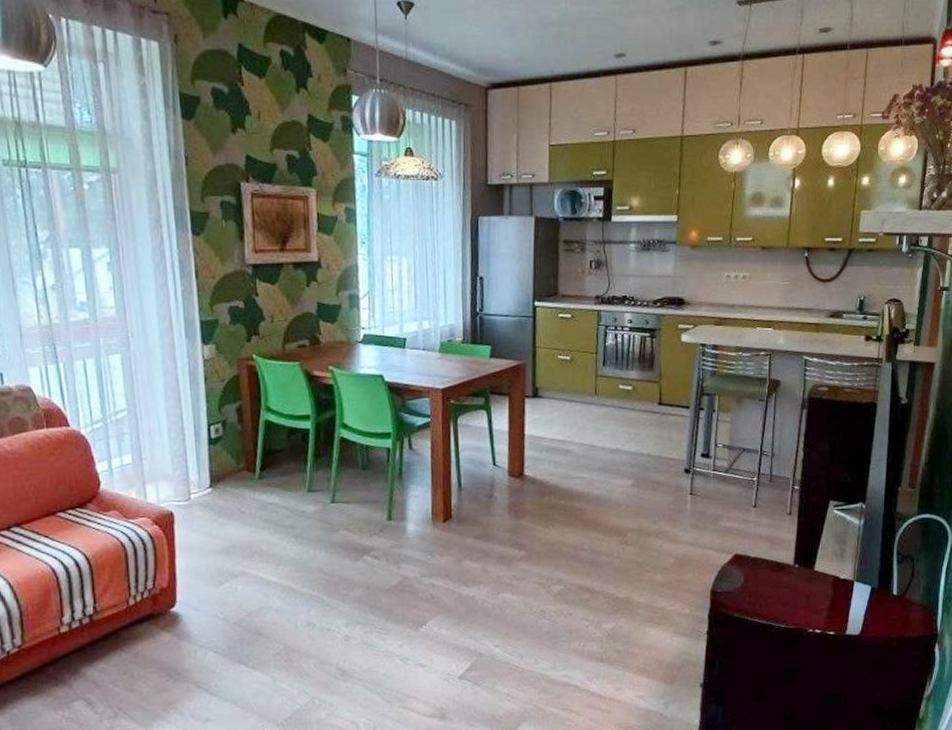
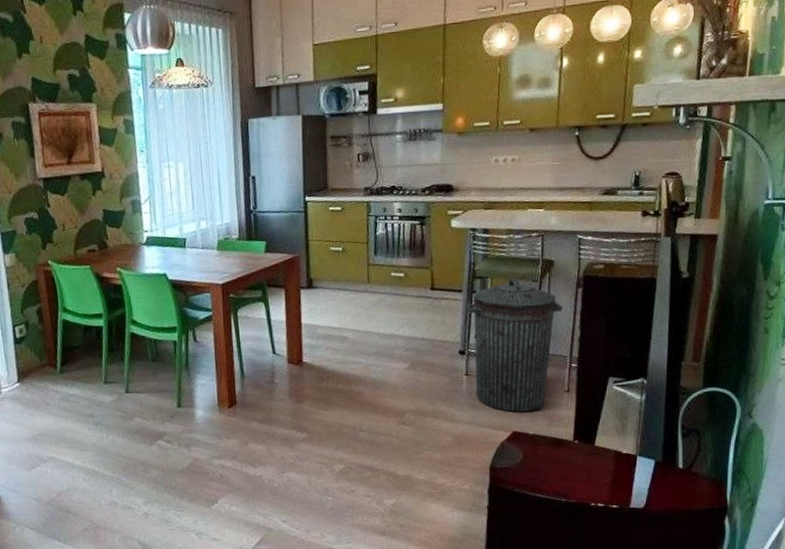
trash can: none [692,396,788,534] -> present [465,278,563,412]

